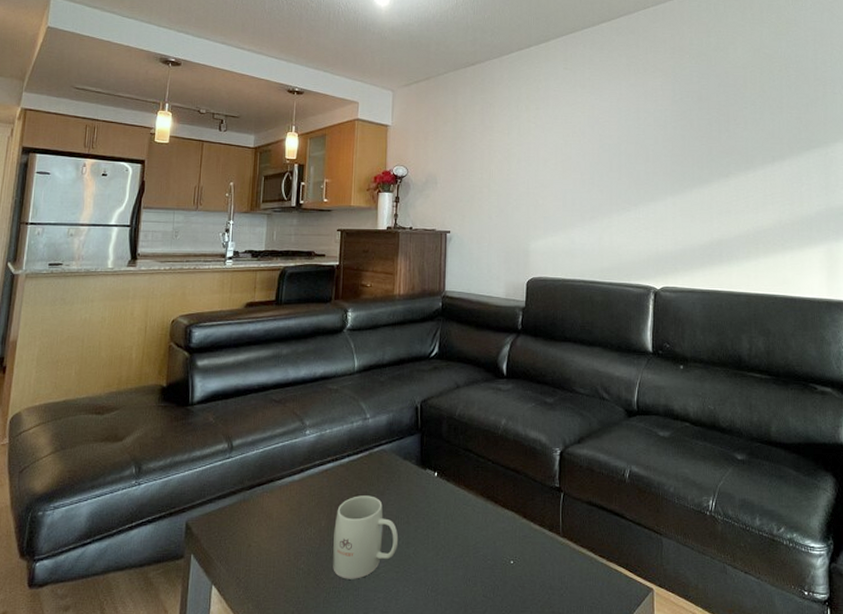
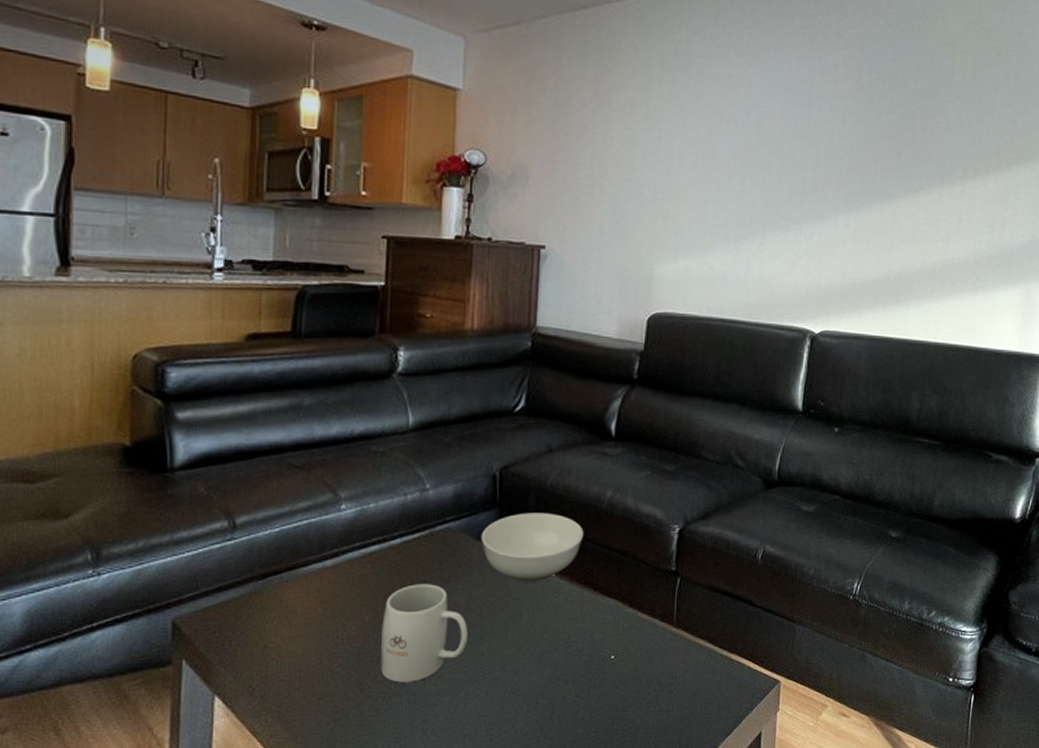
bowl: none [407,437,485,495] -> present [480,512,584,582]

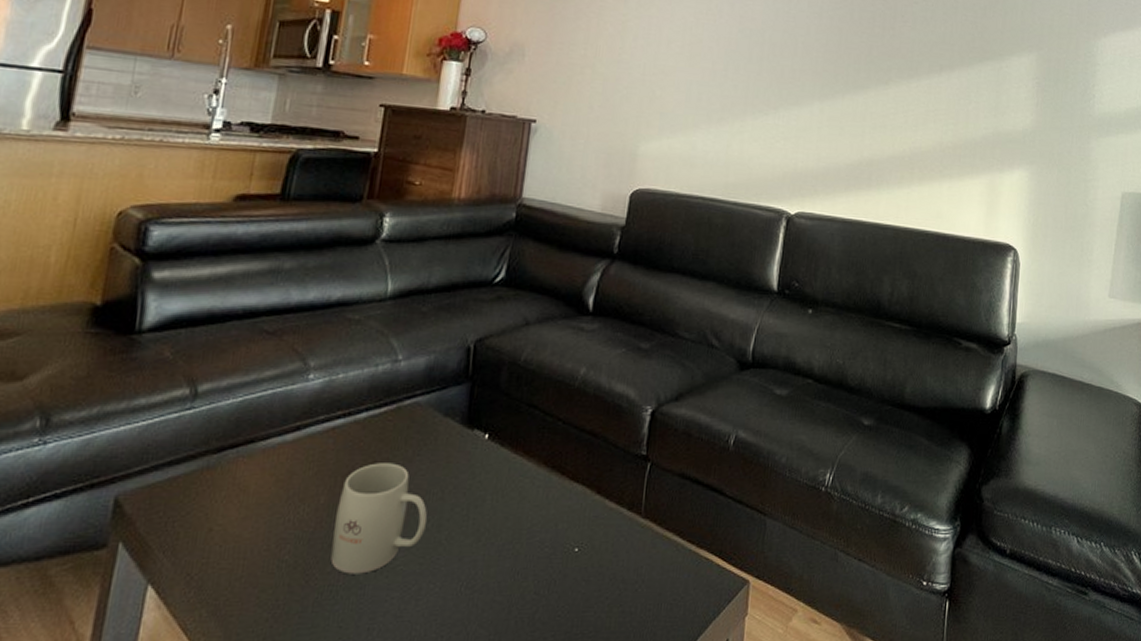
bowl: present [480,512,584,582] -> none [449,388,555,464]

